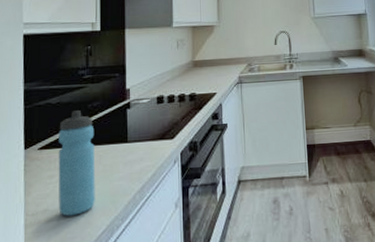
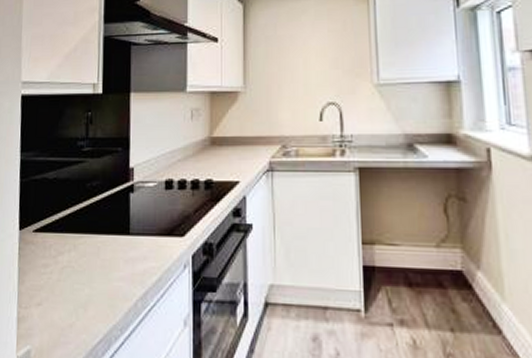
water bottle: present [58,110,95,216] -> none [52,189,93,316]

